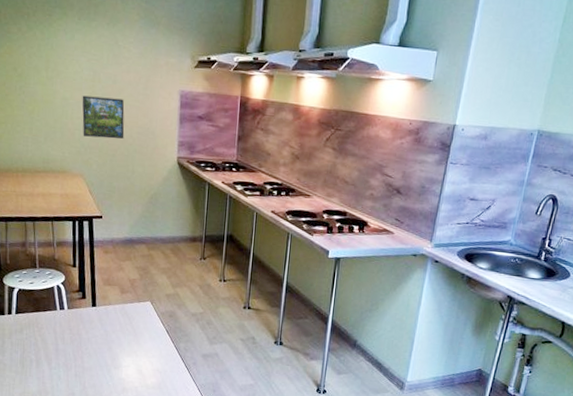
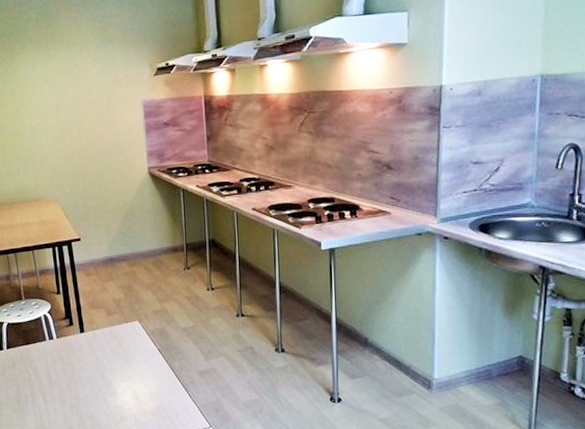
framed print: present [82,95,125,139] -> none [48,119,93,161]

